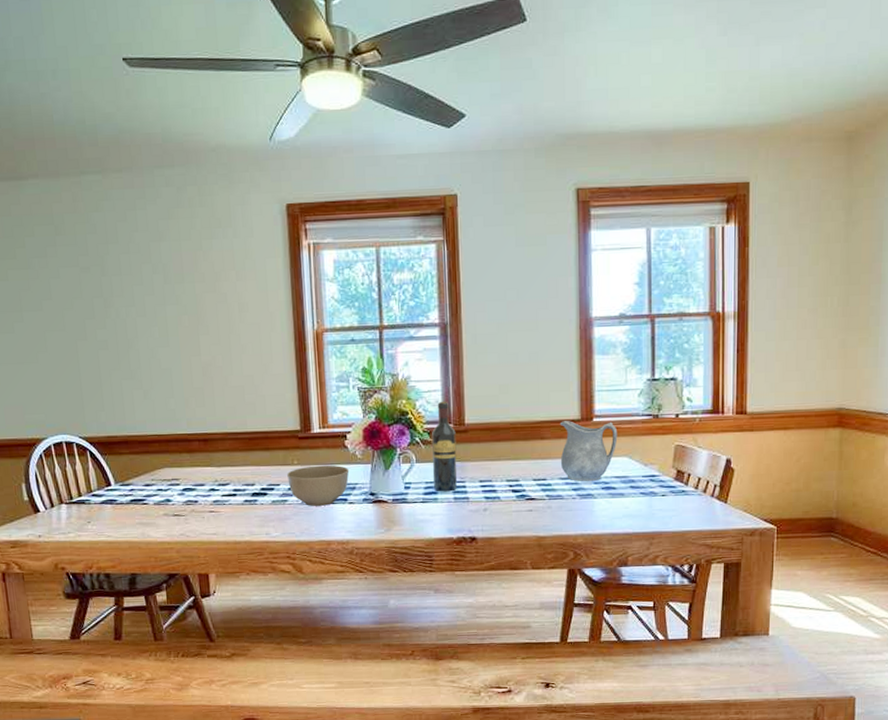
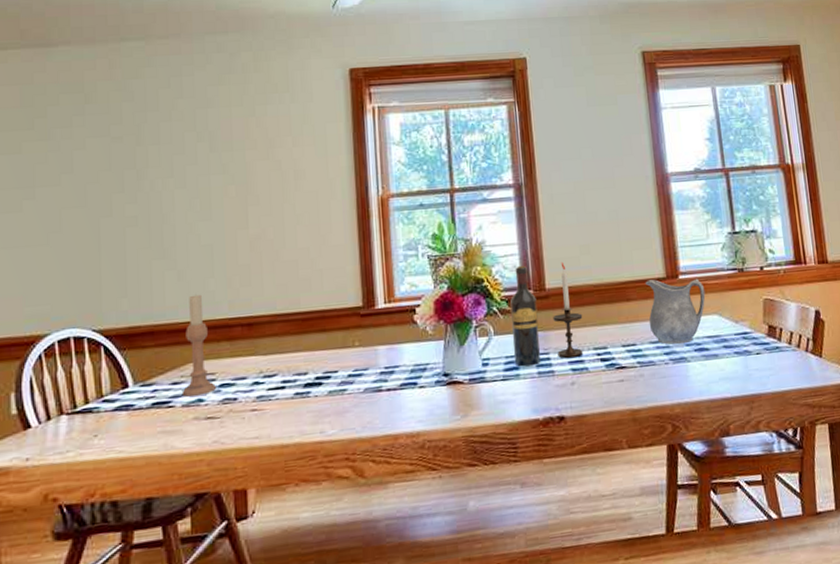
candlestick: none [153,412,180,497] -> present [181,294,216,397]
bowl: present [287,465,350,506] -> none [347,344,420,395]
candlestick: none [470,399,498,488] -> present [553,261,583,359]

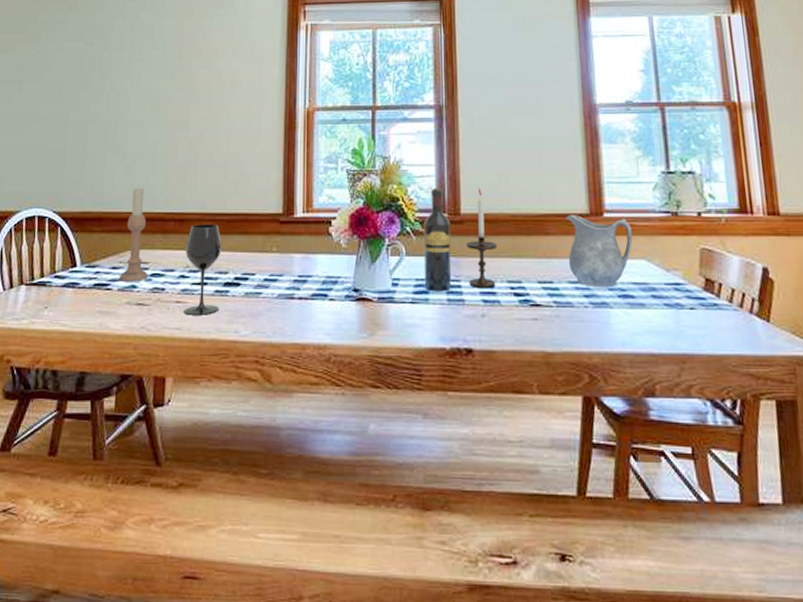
wineglass: none [256,325,300,422] -> present [183,224,222,315]

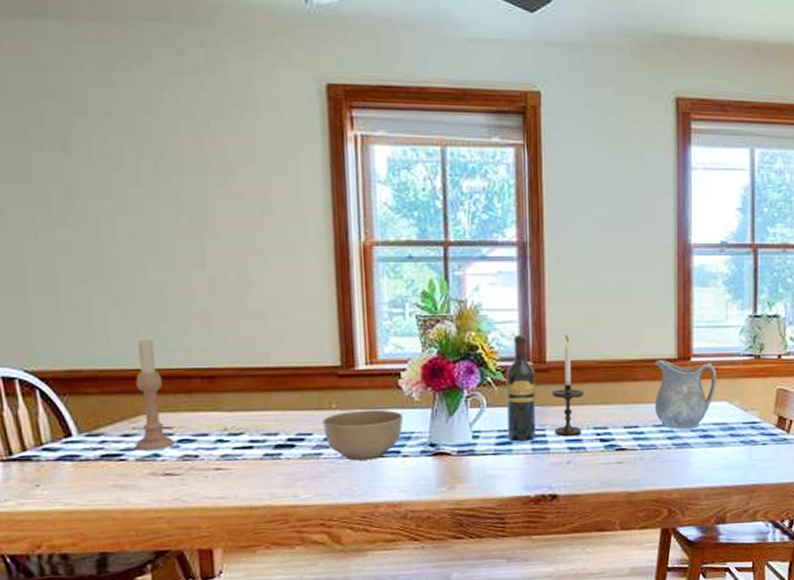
wineglass: present [183,224,222,315] -> none [219,380,271,482]
bowl: none [264,254,332,301] -> present [323,409,404,461]

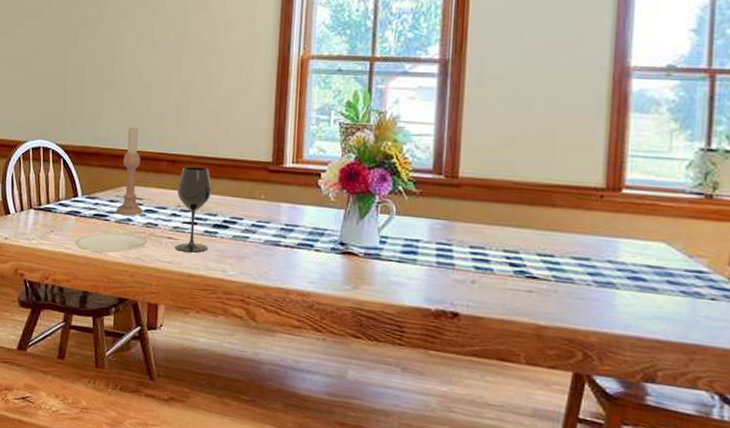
plate: none [76,471,188,503] -> present [74,232,148,254]
wineglass: none [219,380,271,482] -> present [175,166,212,253]
bowl: present [323,409,404,461] -> none [252,203,320,249]
wine bottle: present [506,334,537,442] -> none [413,147,447,254]
candlestick: present [552,333,584,437] -> none [461,150,496,256]
pitcher: present [654,360,717,430] -> none [574,188,655,269]

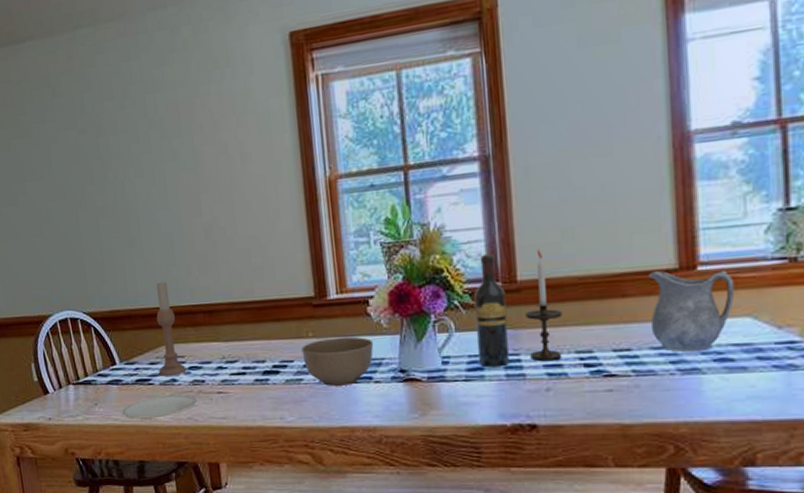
wineglass: present [175,166,212,253] -> none [218,313,261,405]
bowl: none [252,203,320,249] -> present [301,336,374,386]
wine bottle: none [413,147,447,254] -> present [474,253,510,368]
candlestick: none [461,150,496,256] -> present [525,249,563,362]
pitcher: none [574,188,655,269] -> present [648,269,735,353]

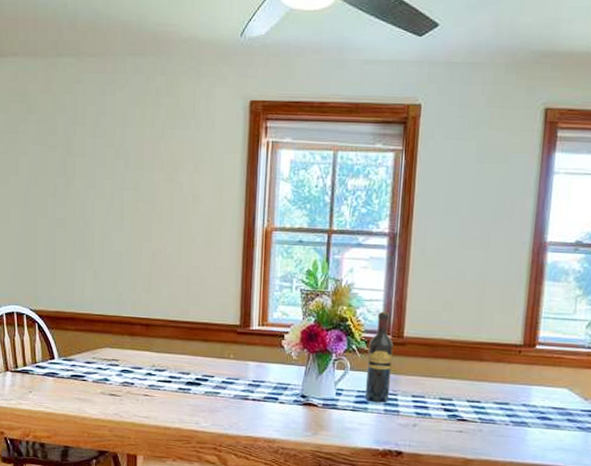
plate: present [121,394,198,419] -> none [53,391,125,411]
candlestick: present [156,281,186,376] -> none [93,293,118,376]
bowl: present [301,336,374,386] -> none [222,361,284,403]
candlestick: present [525,249,563,362] -> none [405,314,434,404]
pitcher: present [648,269,735,353] -> none [496,345,560,410]

